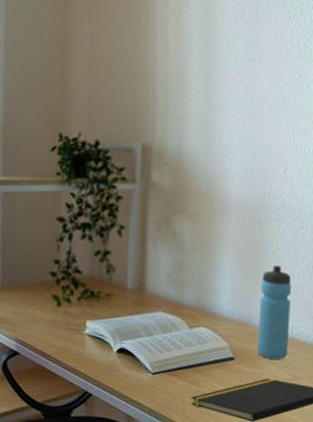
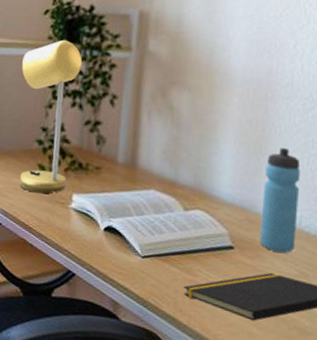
desk lamp: none [32,175,90,323] -> present [19,39,82,194]

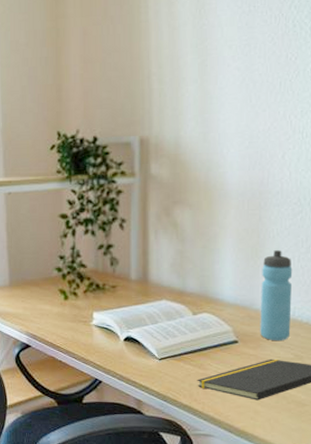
desk lamp: present [19,39,82,194] -> none [35,172,90,315]

